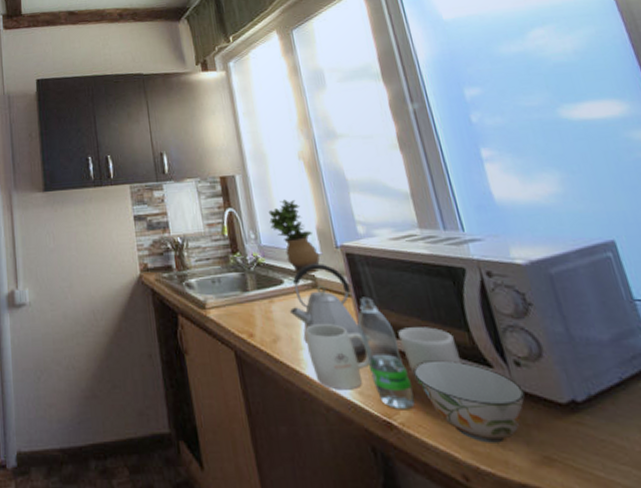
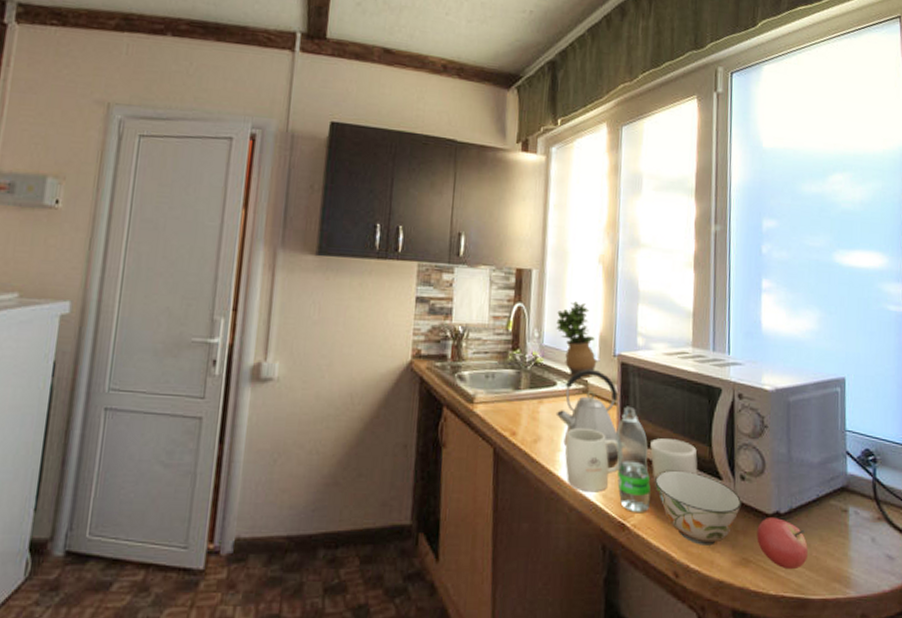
fruit: none [552,407,630,469] -> present [757,518,808,570]

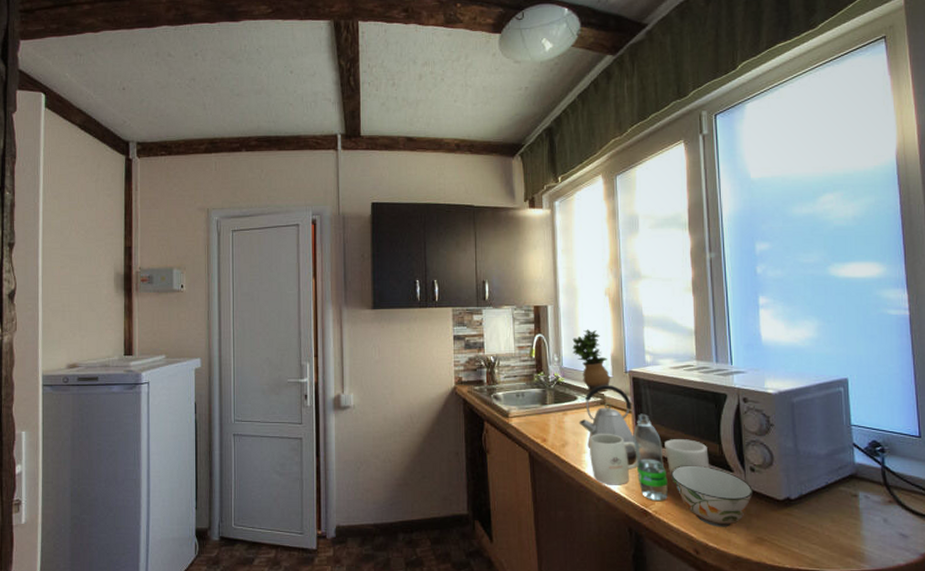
fruit: present [757,518,808,570] -> none [769,503,820,547]

